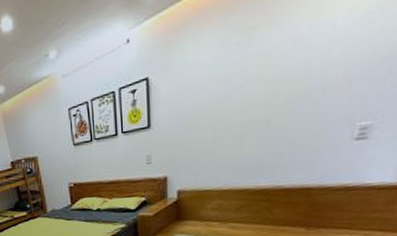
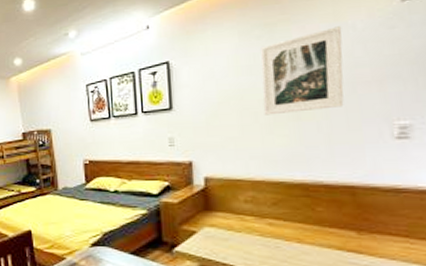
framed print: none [236,24,322,127] -> present [260,26,344,116]

